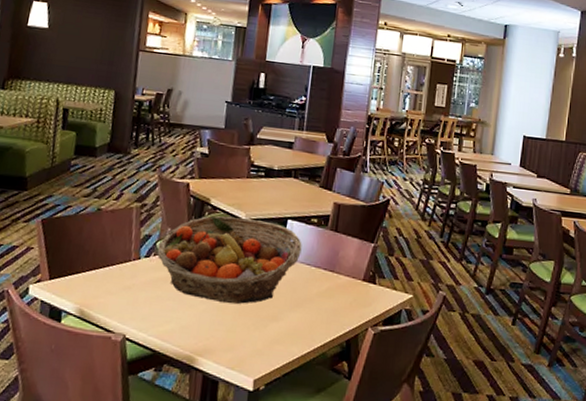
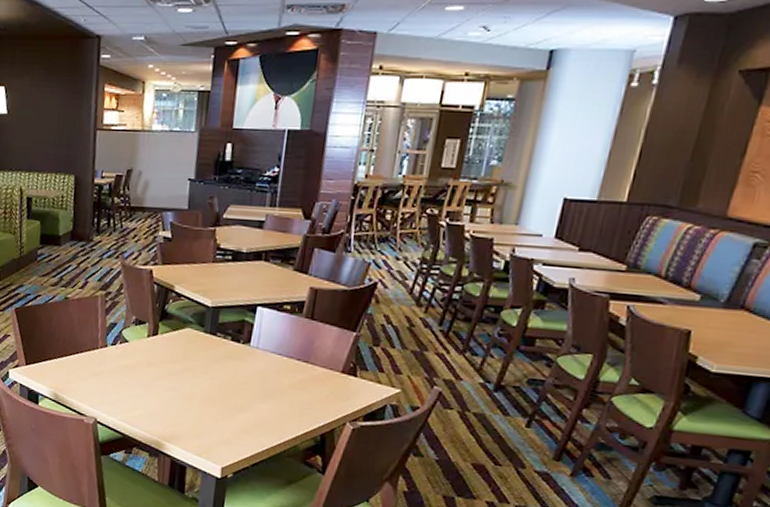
fruit basket: present [156,215,302,304] -> none [122,303,273,393]

